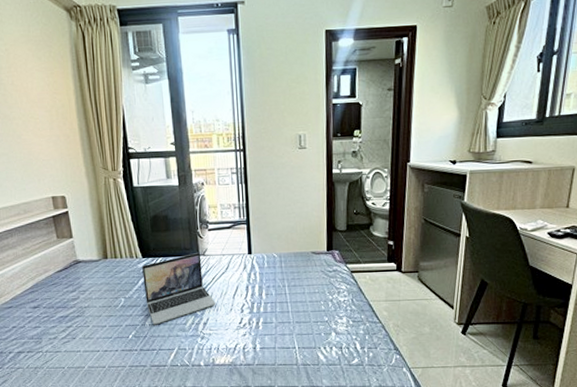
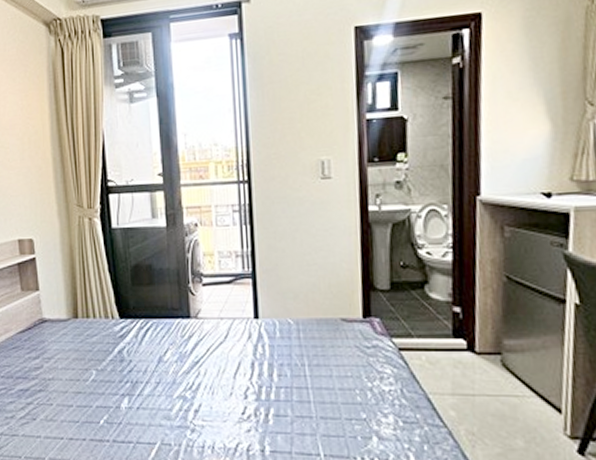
laptop: present [141,252,216,325] -> none [118,313,211,409]

